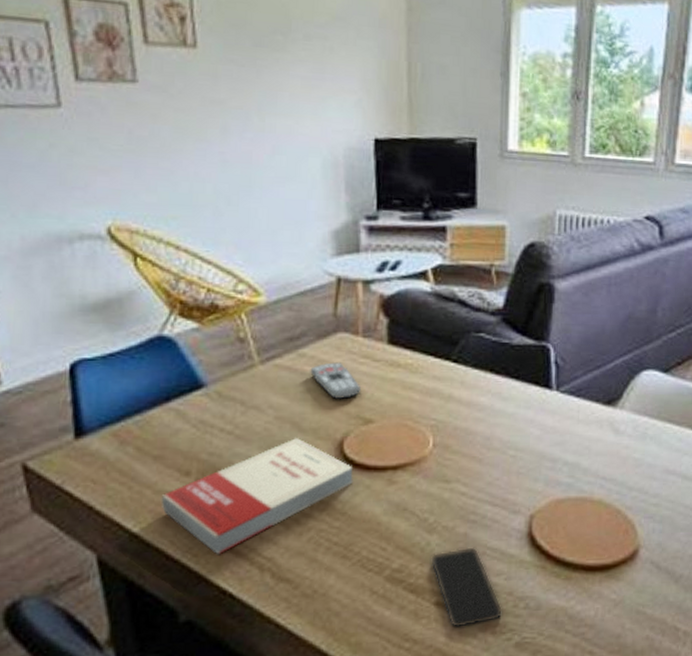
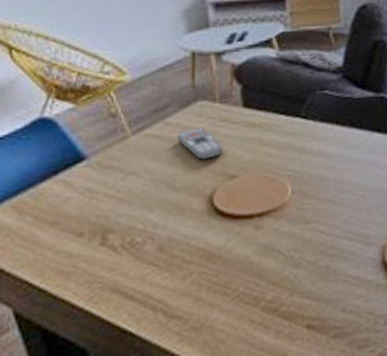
book: present [160,438,353,554] -> none [60,196,225,301]
smartphone: present [430,547,503,629] -> none [298,276,366,346]

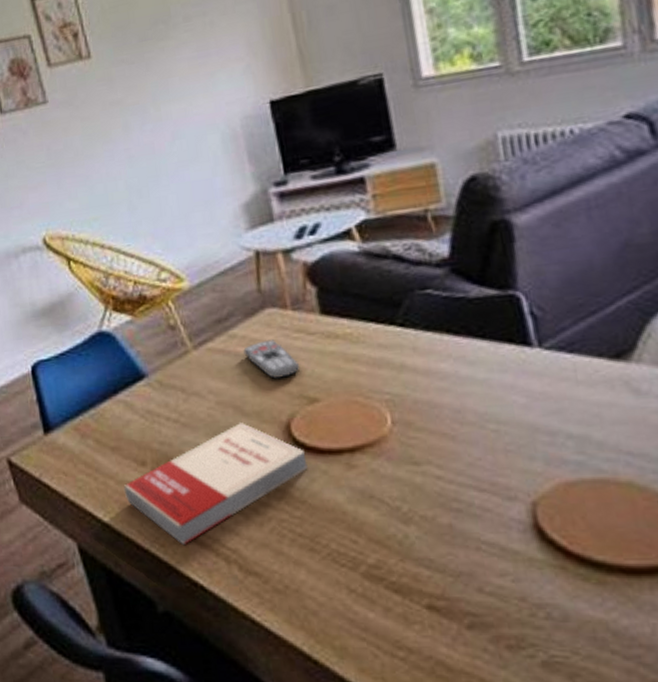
book: none [60,196,225,301] -> present [123,423,308,544]

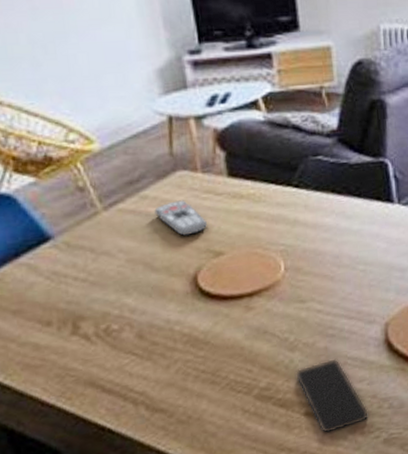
book: present [123,423,308,544] -> none [26,277,212,395]
smartphone: none [411,541,518,639] -> present [294,358,369,434]

